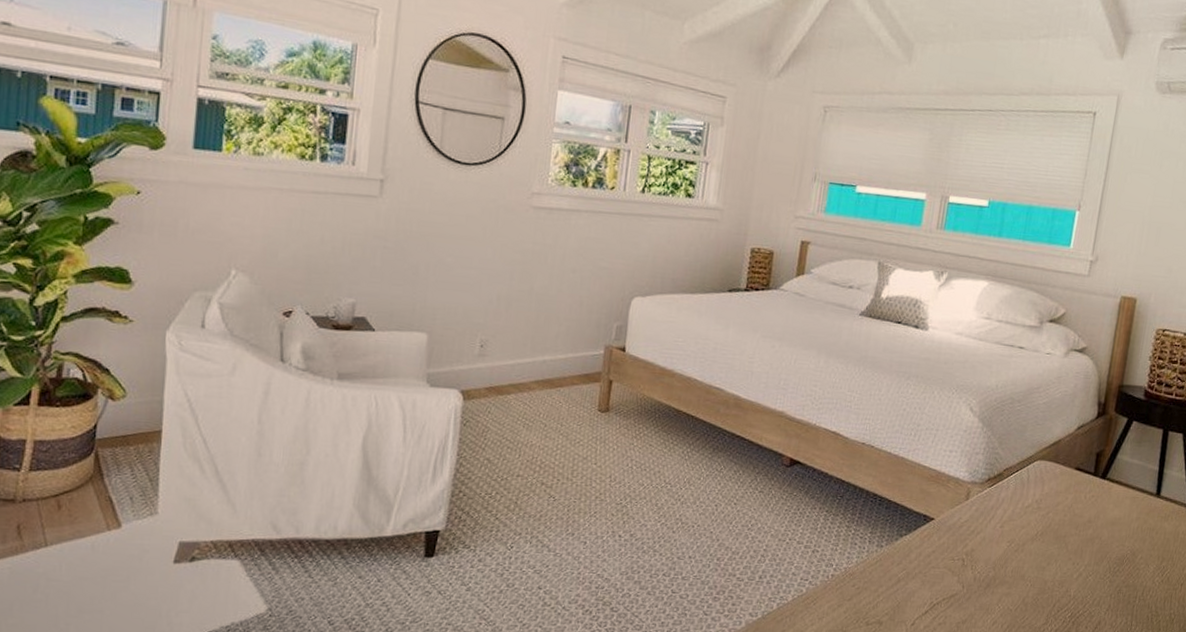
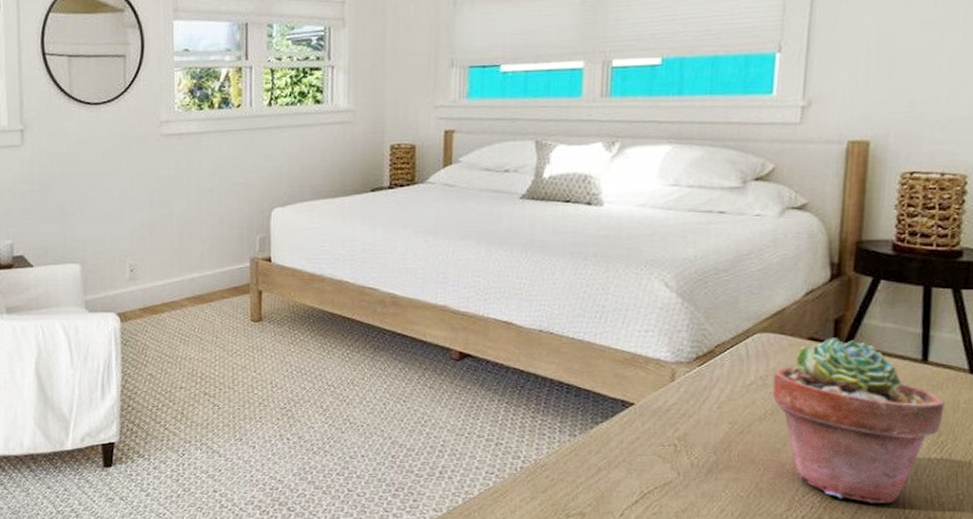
potted succulent: none [1044,469,1169,620] -> present [772,338,945,503]

